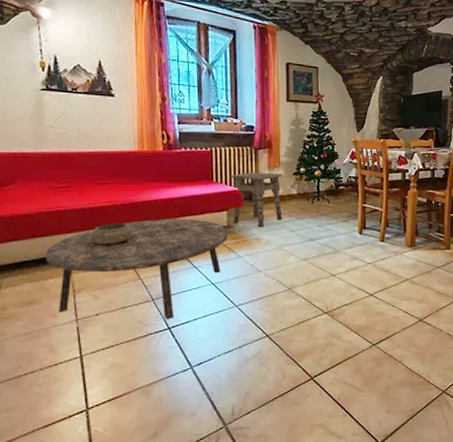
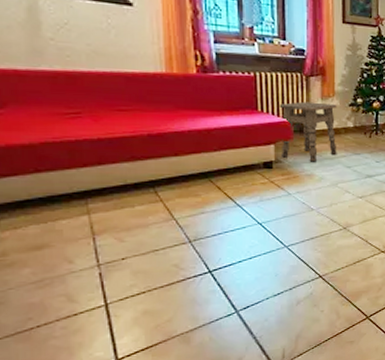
coffee table: present [45,219,229,320] -> none [54,152,277,263]
decorative bowl: present [91,223,133,247] -> none [111,156,163,183]

